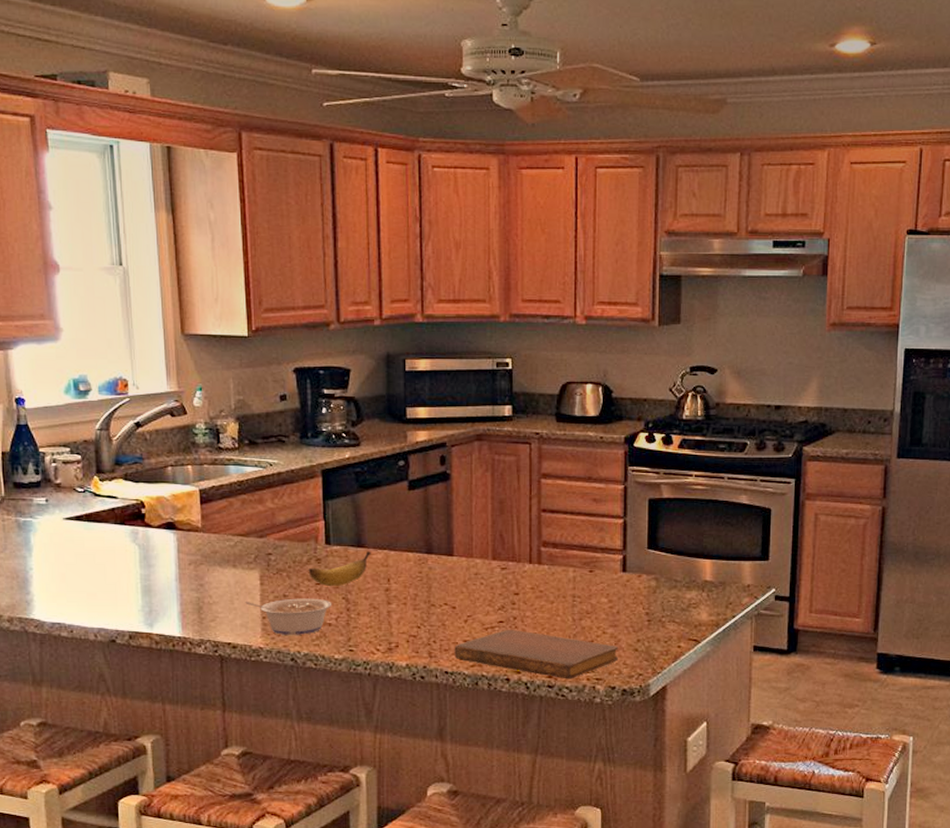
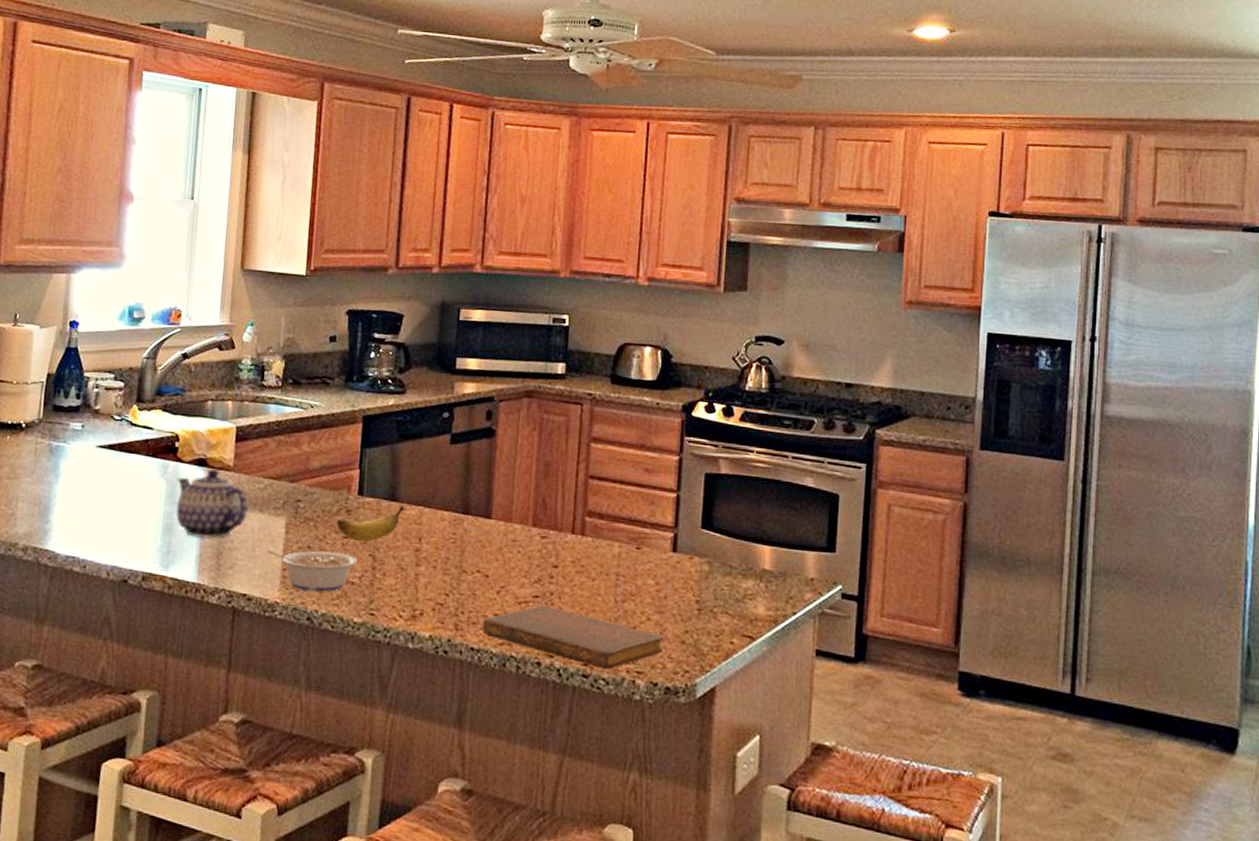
teapot: none [148,531,221,596] -> present [175,468,248,539]

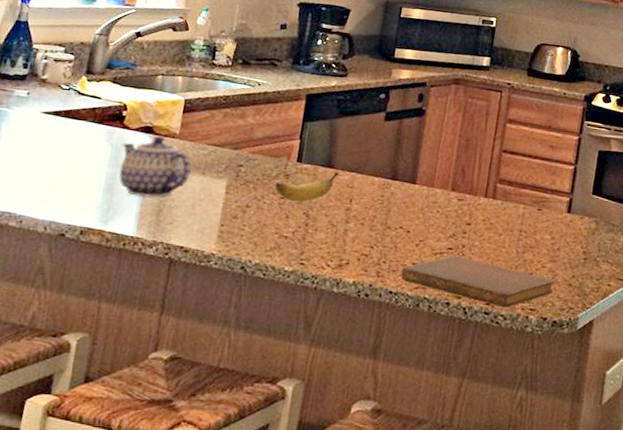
legume: present [267,549,358,593] -> none [206,207,293,245]

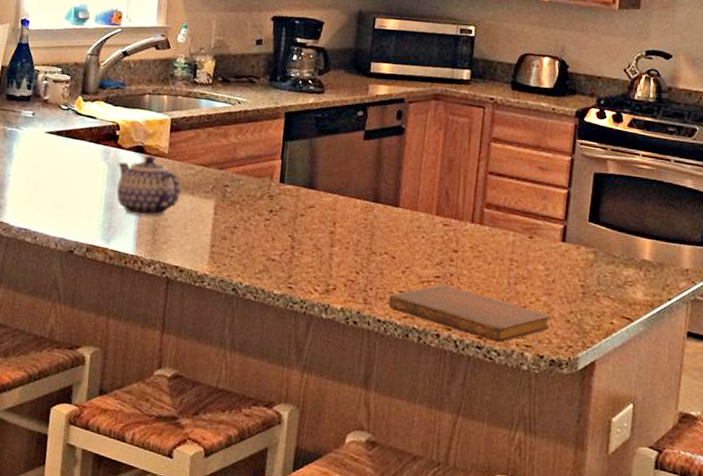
banana: present [275,172,340,203] -> none [260,193,322,225]

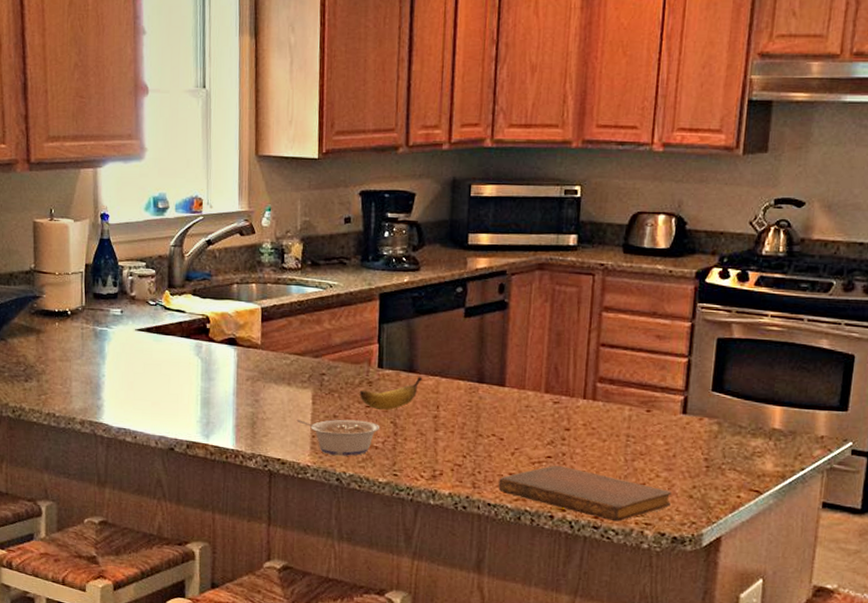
teapot: present [116,155,181,217] -> none [210,347,277,411]
legume: none [197,228,279,267] -> present [296,418,380,456]
banana: none [260,193,322,225] -> present [359,377,423,411]

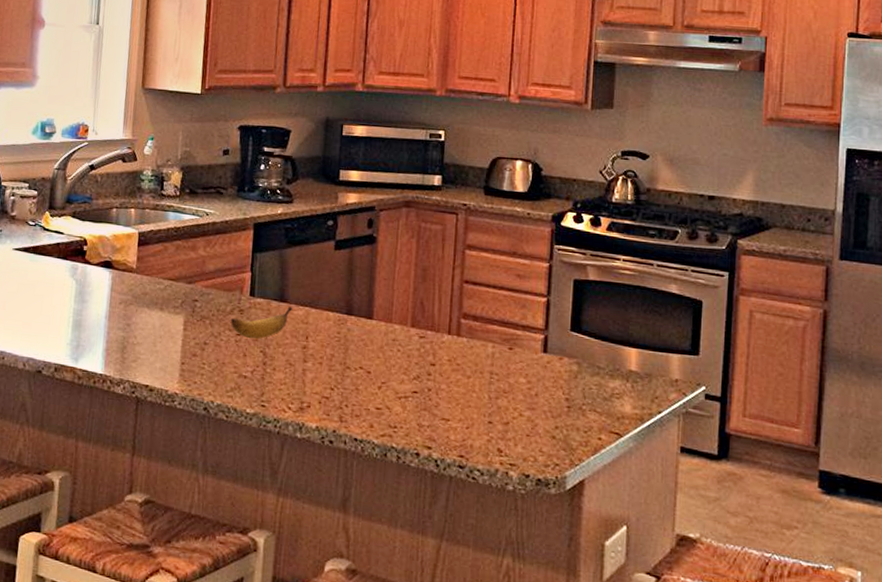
legume: present [296,418,380,456] -> none [167,344,250,385]
notebook: present [498,465,671,522] -> none [365,401,535,462]

